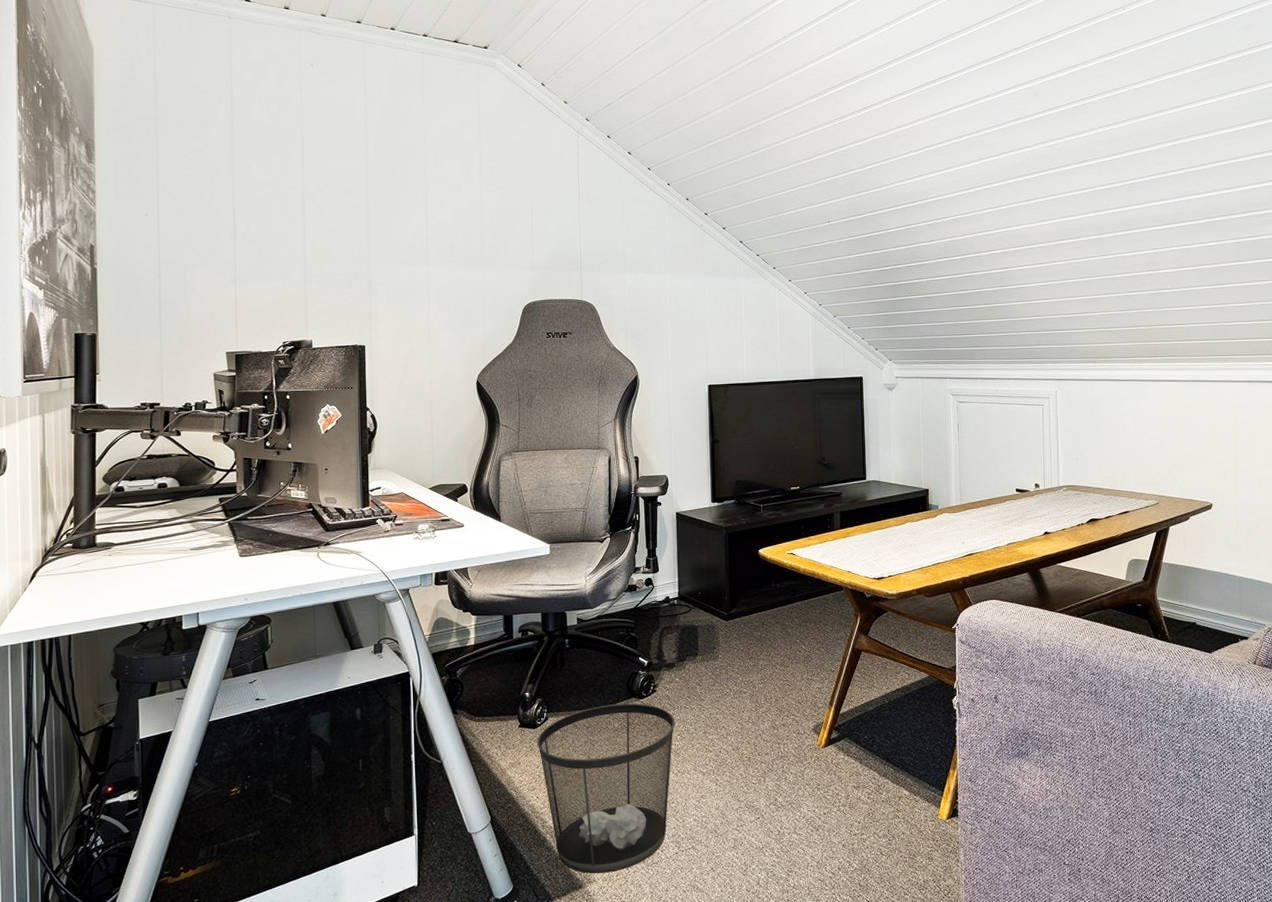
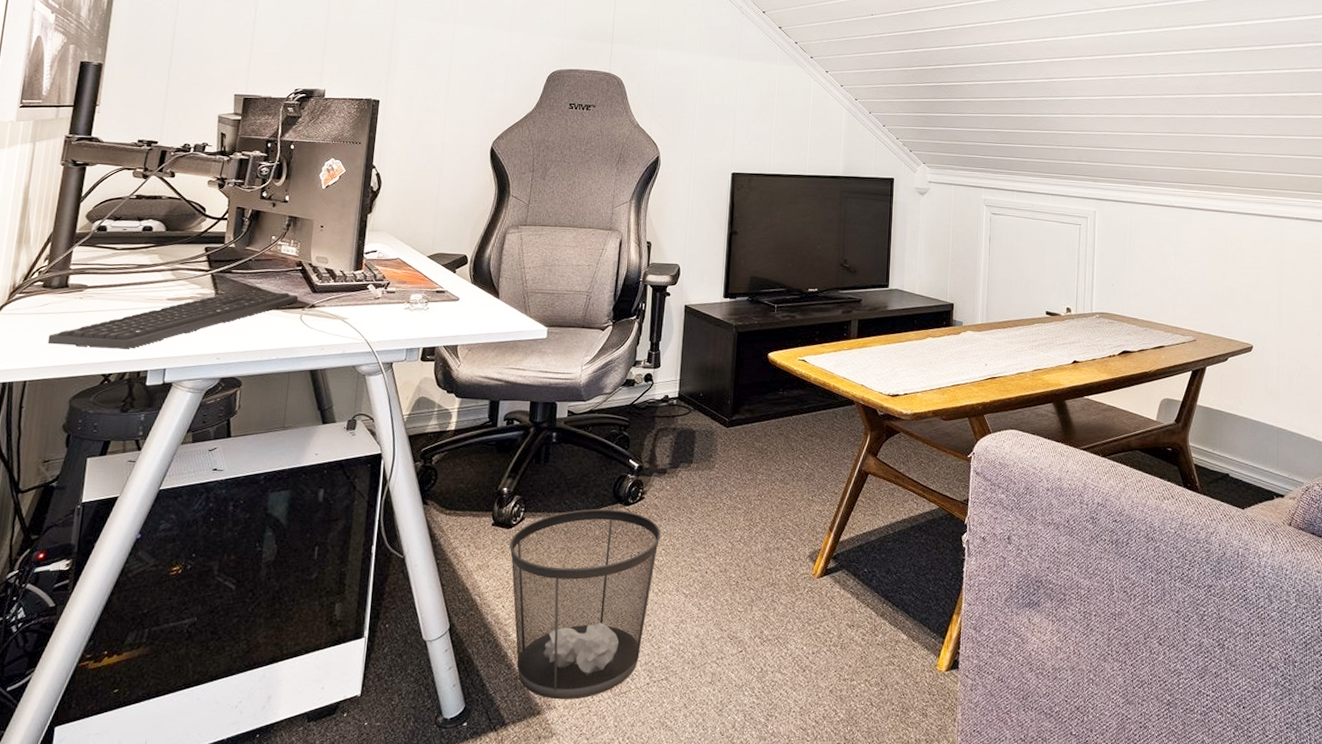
computer keyboard: none [85,533,313,600] -> present [47,291,299,349]

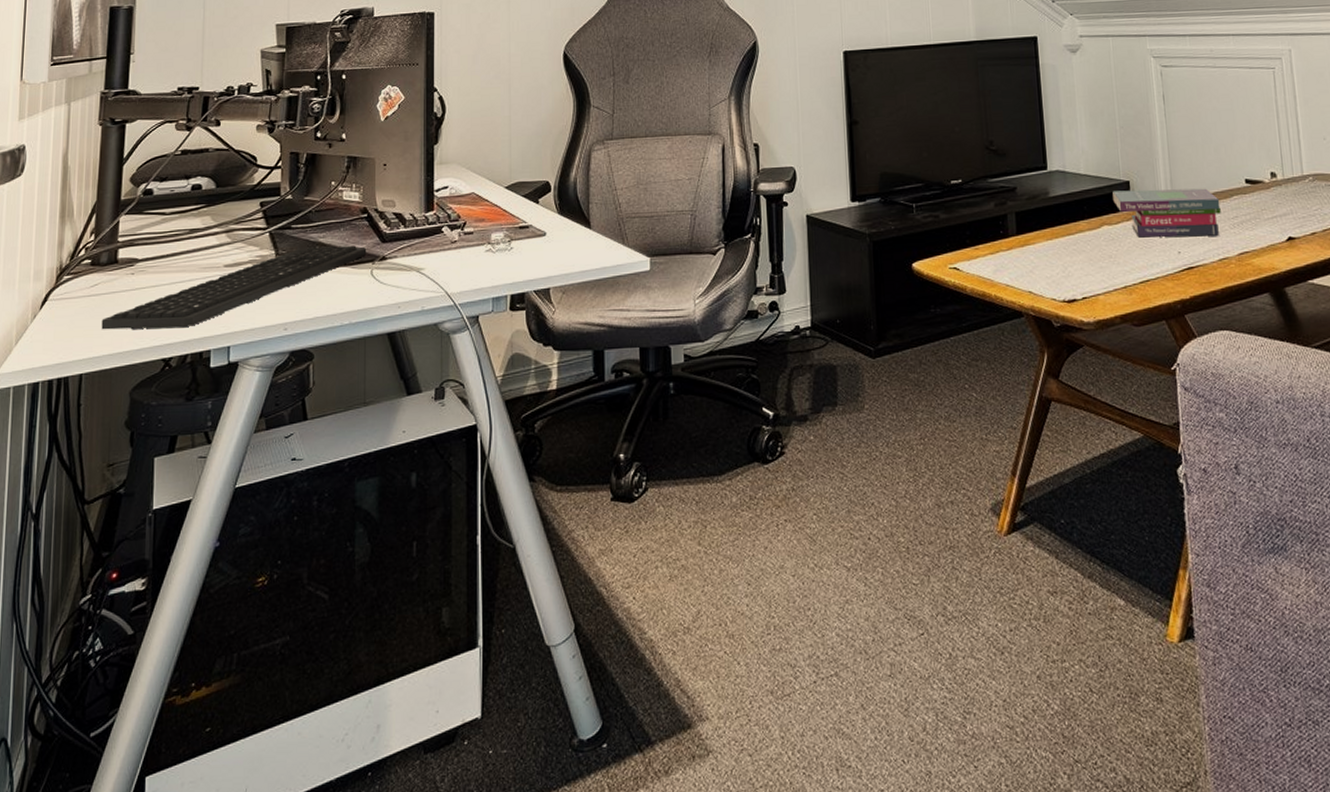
waste bin: present [509,509,661,700] -> none [633,470,810,709]
books: none [939,310,1024,354] -> present [1112,188,1221,238]

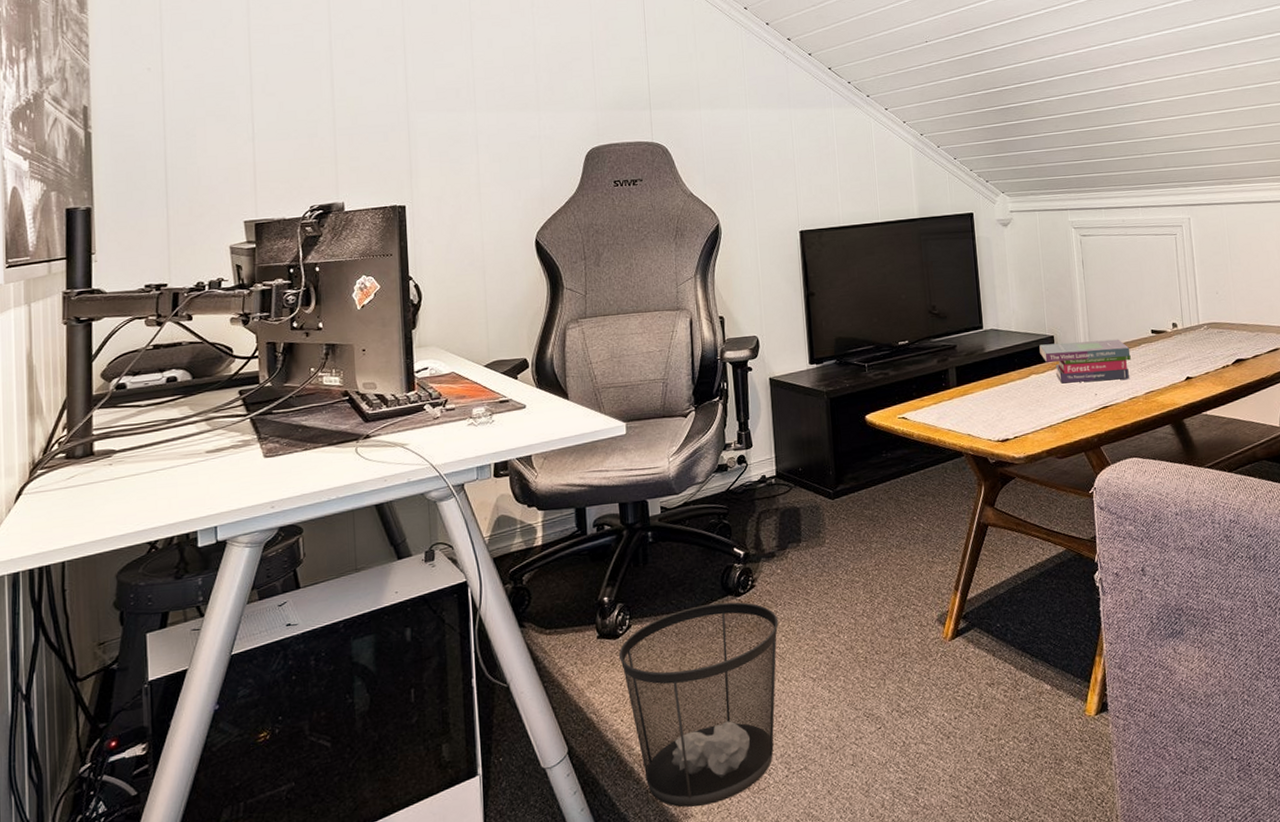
computer keyboard: present [101,245,367,330] -> none [81,426,351,519]
waste bin: none [633,470,810,709] -> present [618,602,779,808]

